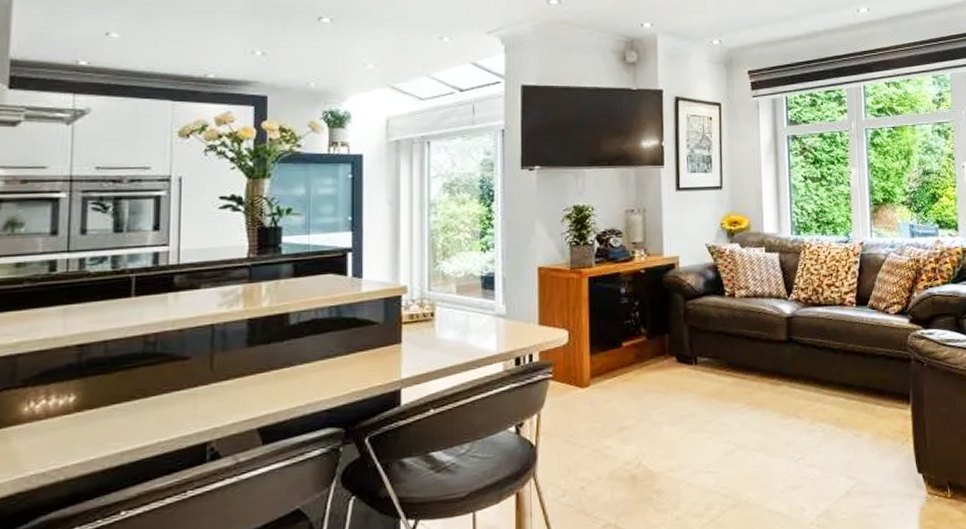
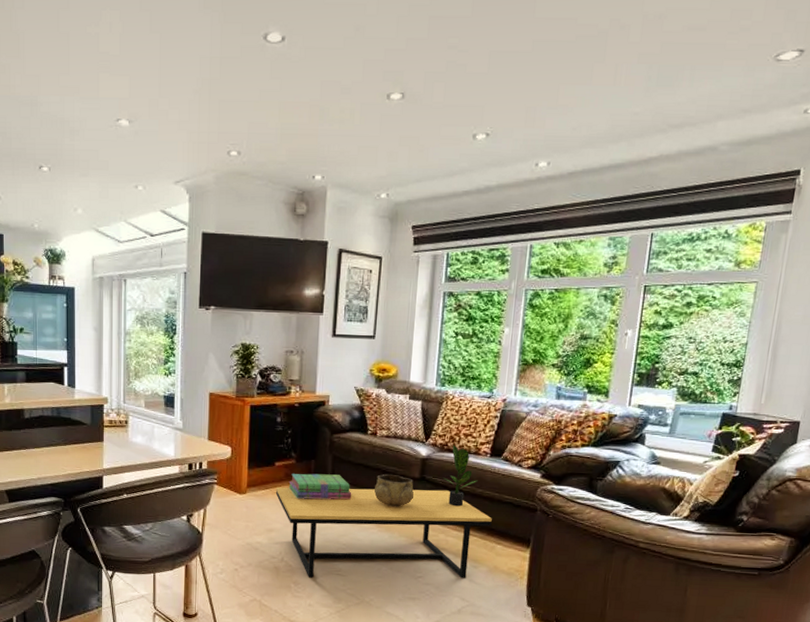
coffee table: none [626,350,868,482] -> present [276,487,492,578]
stack of books: none [640,348,715,384] -> present [288,473,352,500]
decorative bowl: none [739,339,783,378] -> present [374,474,414,507]
potted plant: none [811,297,847,368] -> present [443,444,478,507]

